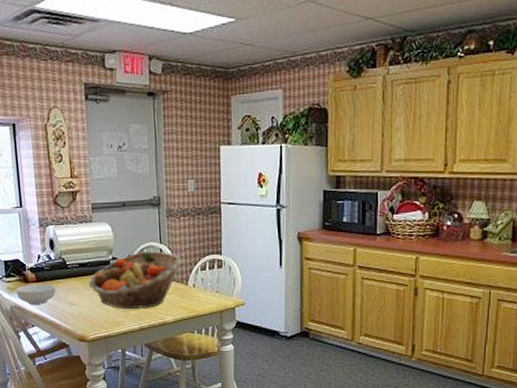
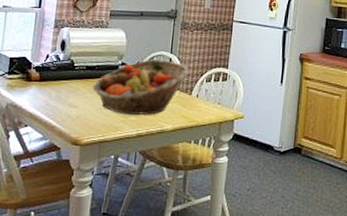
cereal bowl: present [17,284,56,305] -> none [16,83,58,104]

